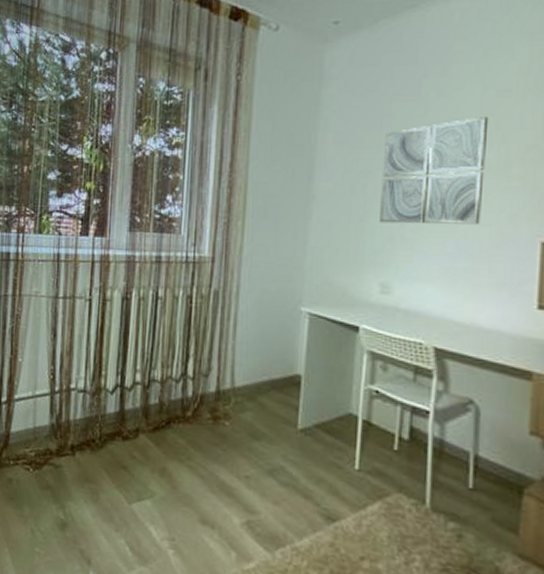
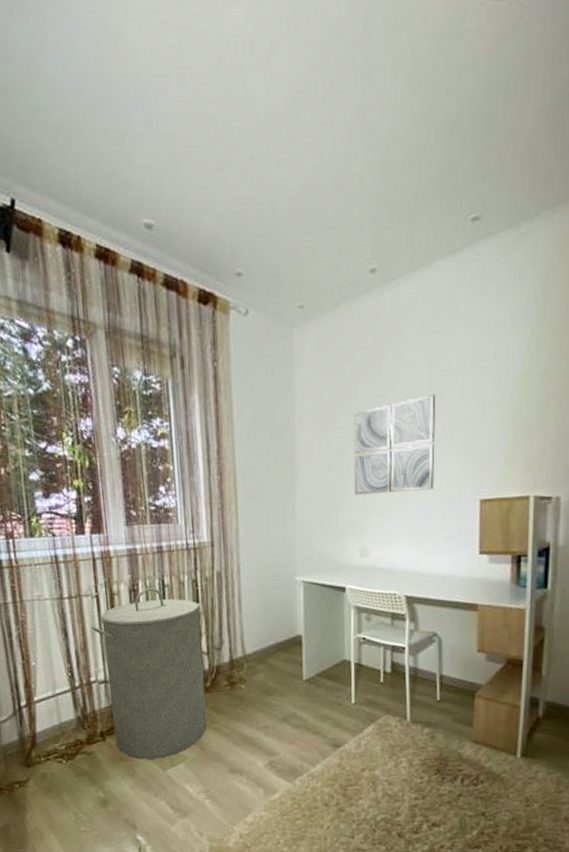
laundry hamper: none [80,298,194,489] -> present [91,588,208,760]

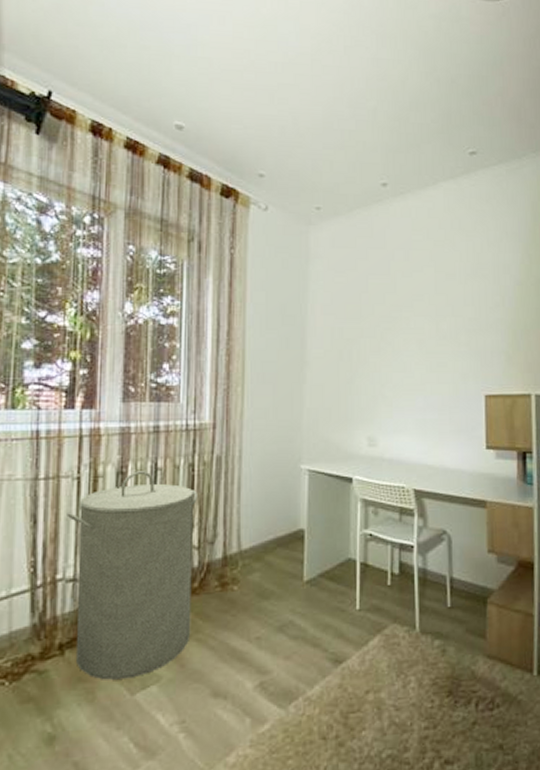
wall art: present [353,395,436,495] -> none [363,295,442,384]

